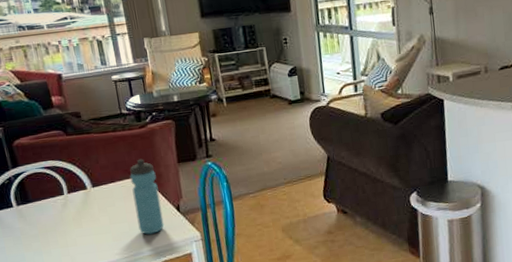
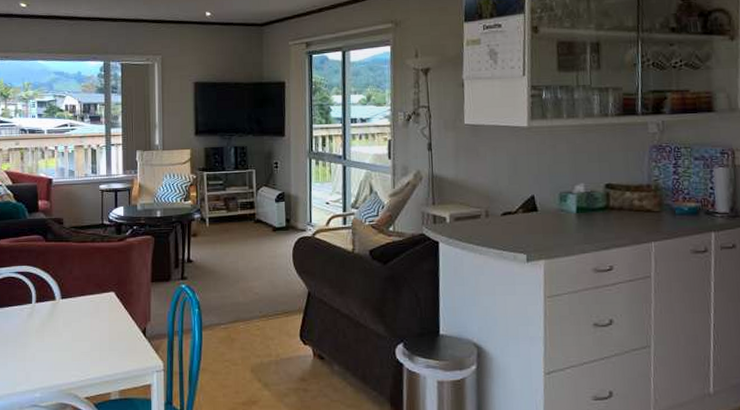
water bottle: present [130,158,164,235] -> none [100,273,127,359]

